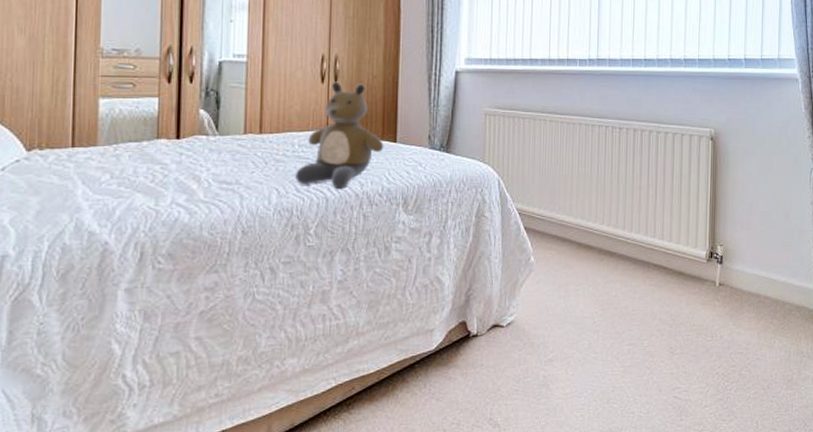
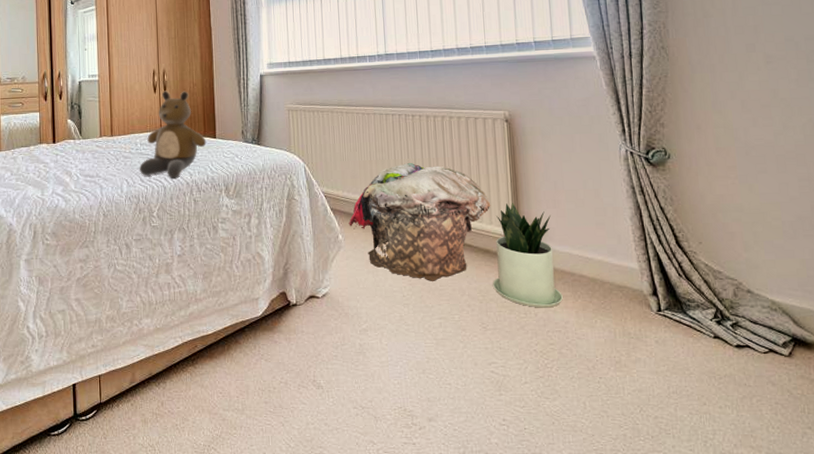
laundry basket: none [543,180,689,306] -> present [349,163,491,281]
planter: none [684,224,747,331] -> present [493,203,563,308]

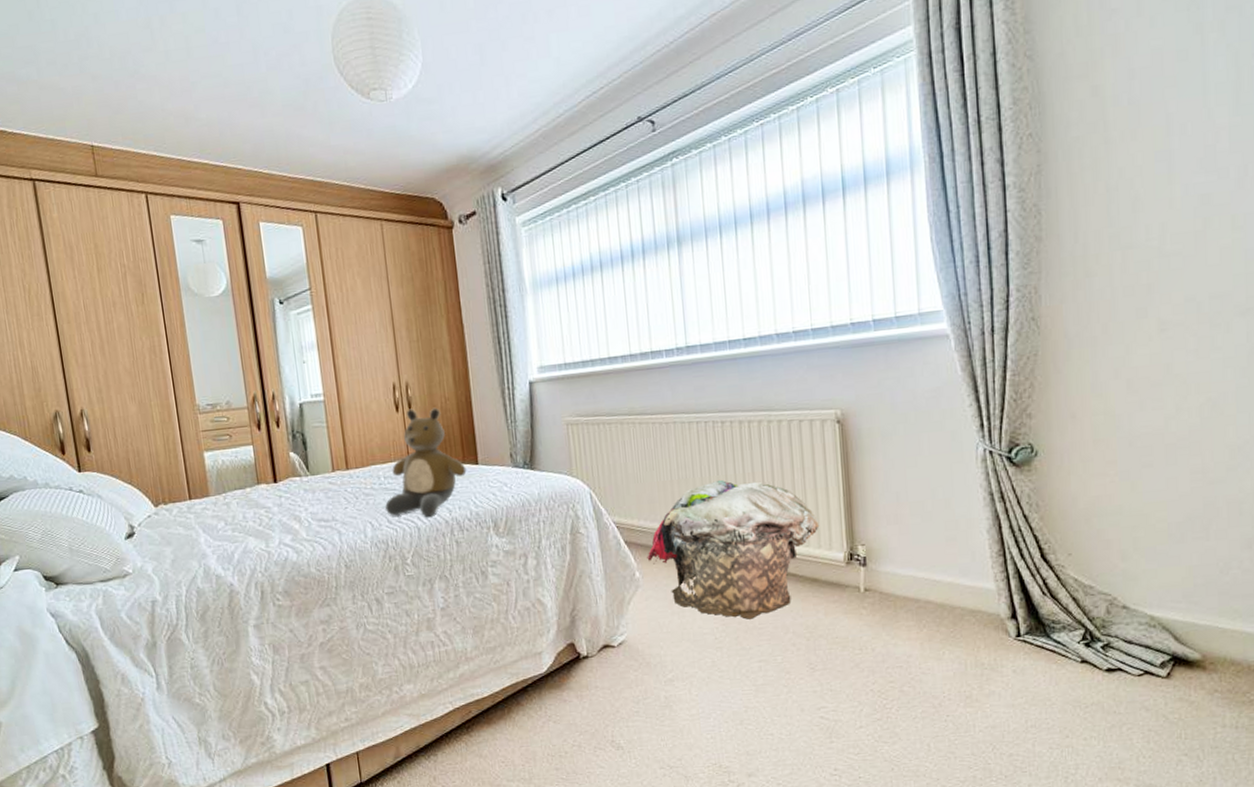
planter: present [493,203,563,308] -> none [822,521,905,642]

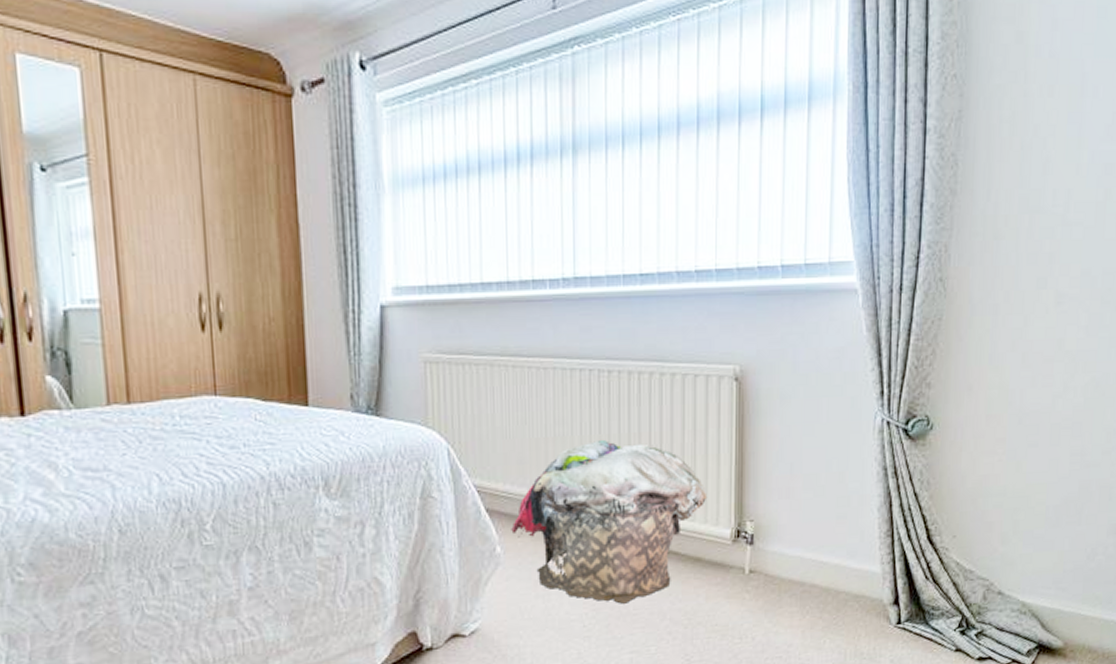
bear: present [385,407,467,517] -> none [180,328,293,471]

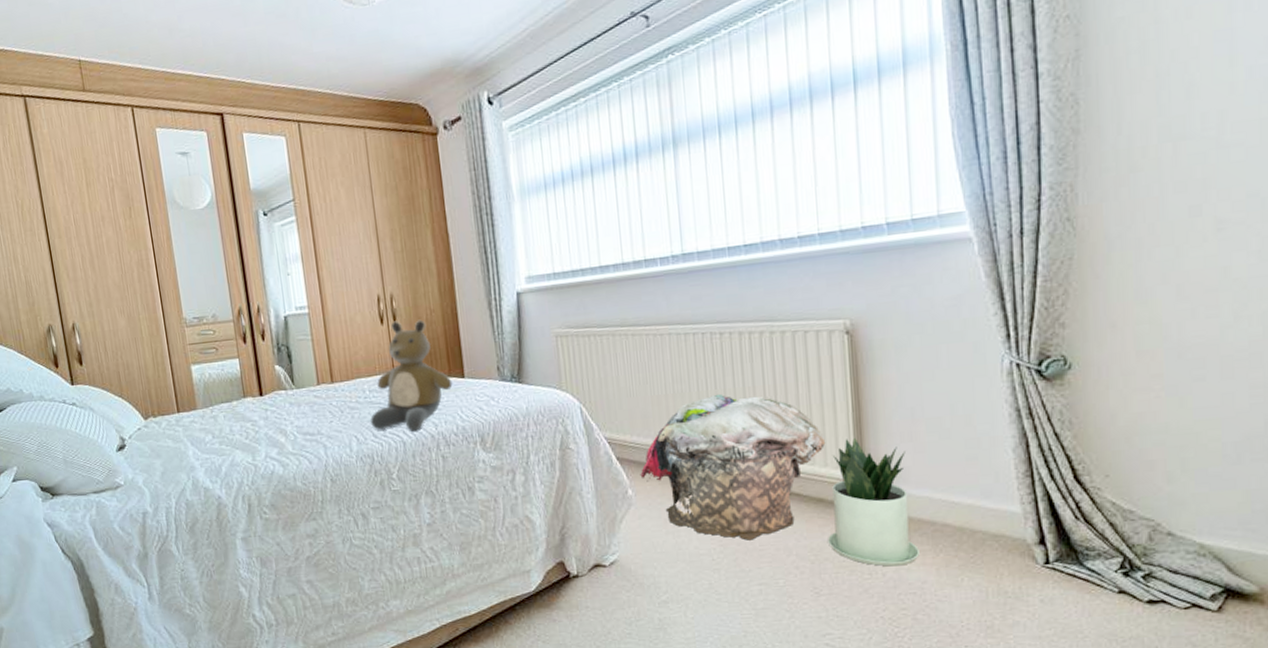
bear: none [180,328,293,471] -> present [370,319,453,431]
planter: none [702,493,788,630] -> present [828,438,920,567]

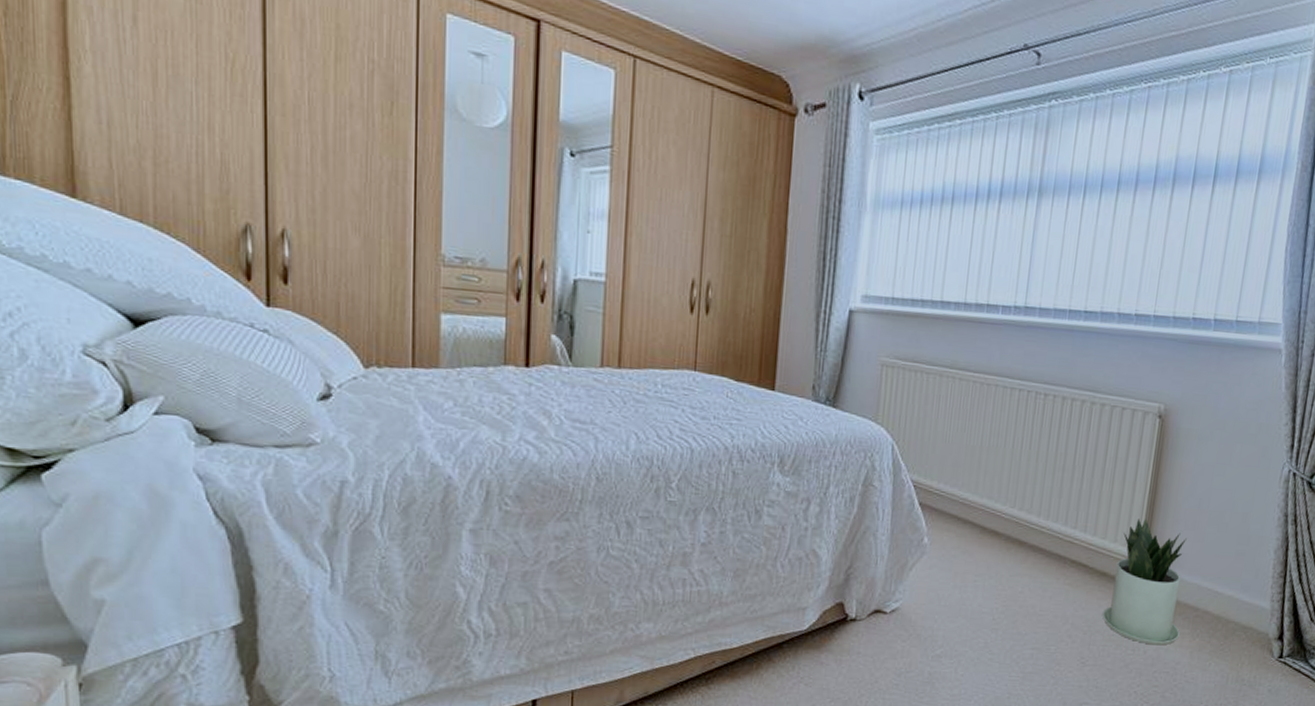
bear: present [370,319,453,431] -> none [657,312,760,439]
laundry basket: present [640,395,826,540] -> none [939,455,1120,604]

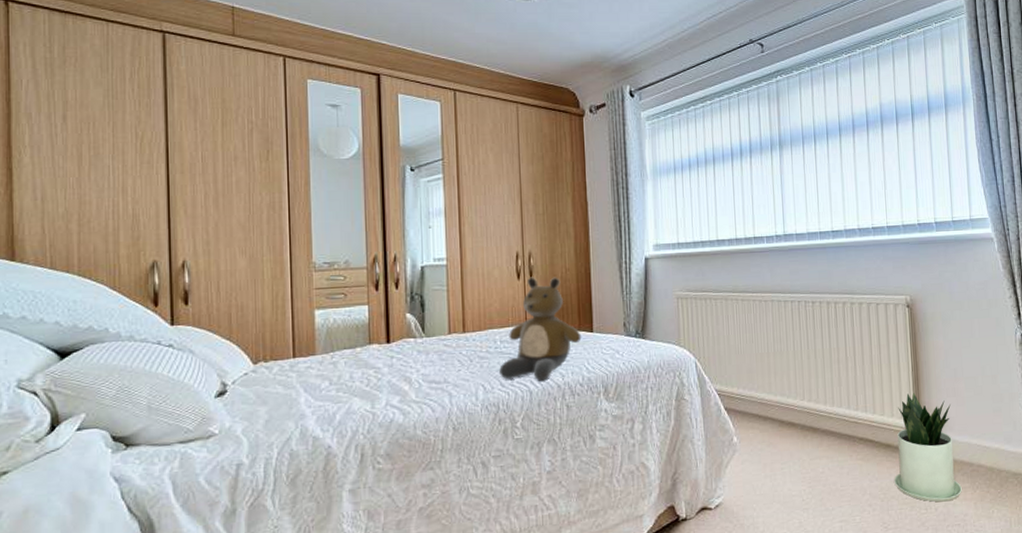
bear: none [657,312,760,439] -> present [499,277,582,381]

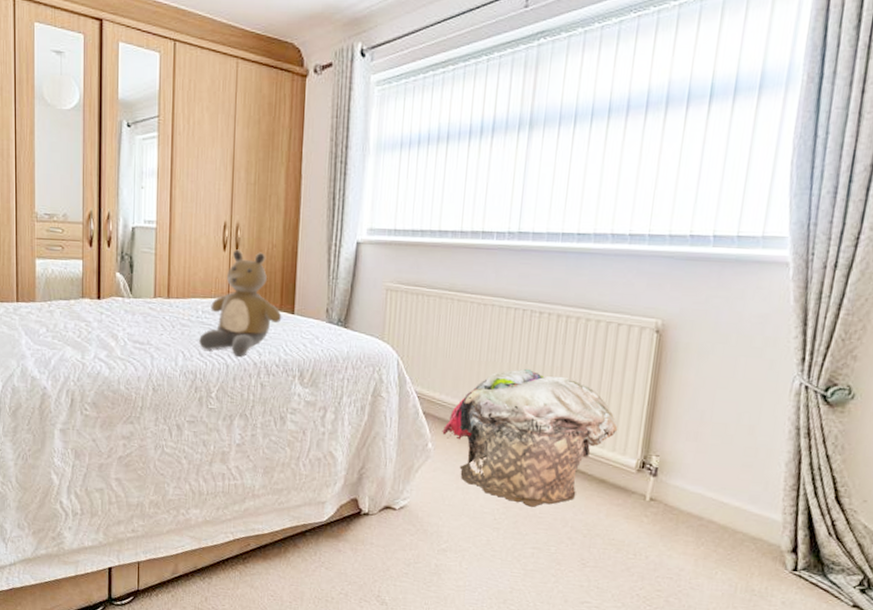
laundry basket: none [744,354,893,482] -> present [442,369,618,507]
planter: present [894,393,962,502] -> none [602,429,689,552]

